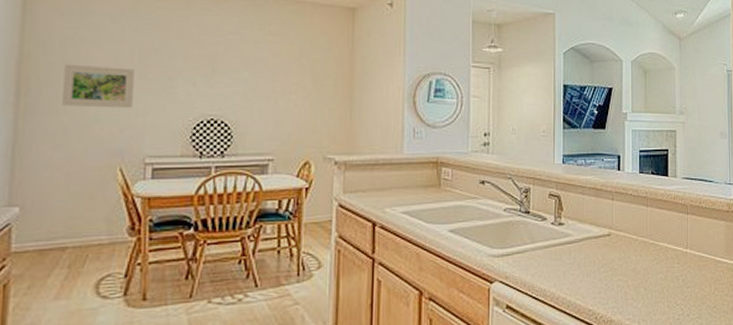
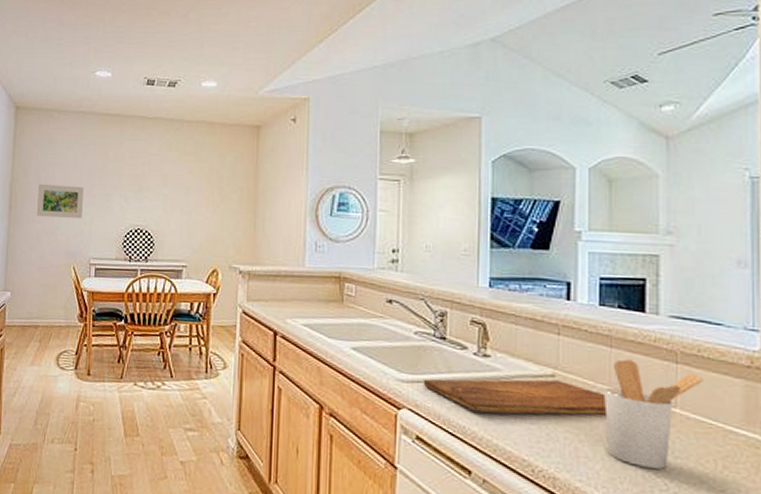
cutting board: none [511,238,645,275] -> present [423,379,606,415]
utensil holder: none [643,215,703,300] -> present [604,359,704,470]

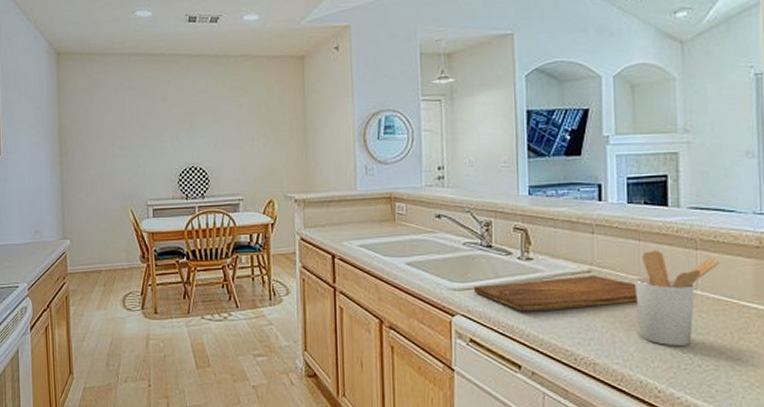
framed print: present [37,183,84,219] -> none [88,129,135,162]

